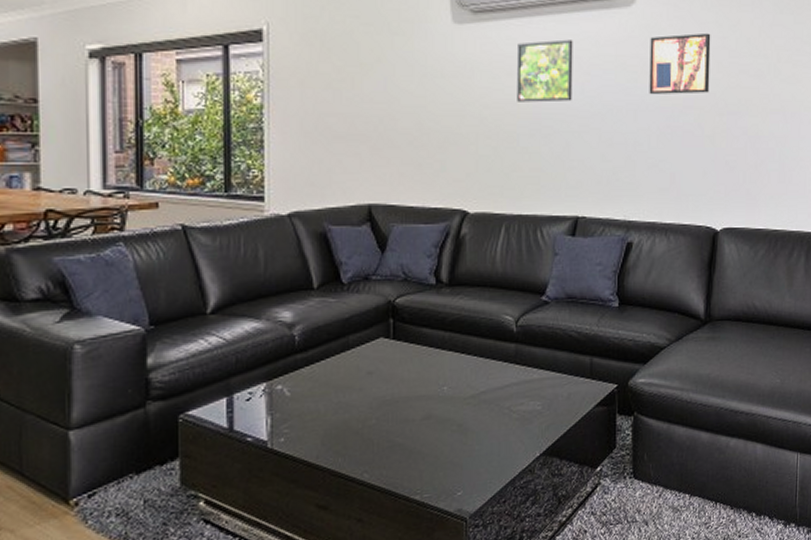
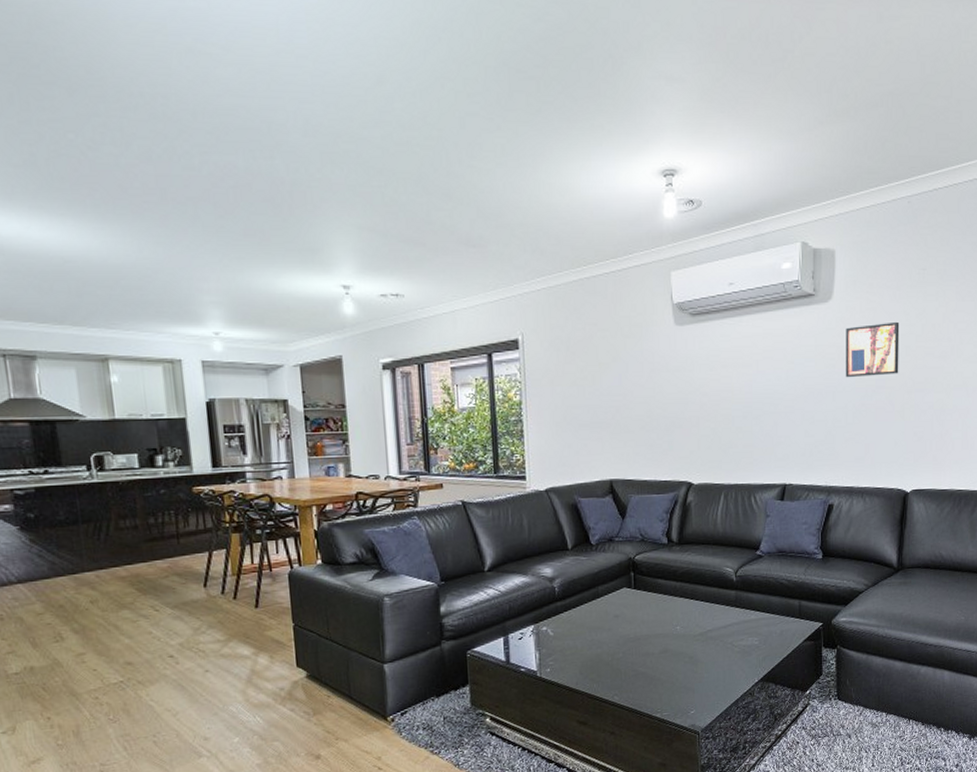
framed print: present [517,39,573,103] -> none [731,334,779,389]

